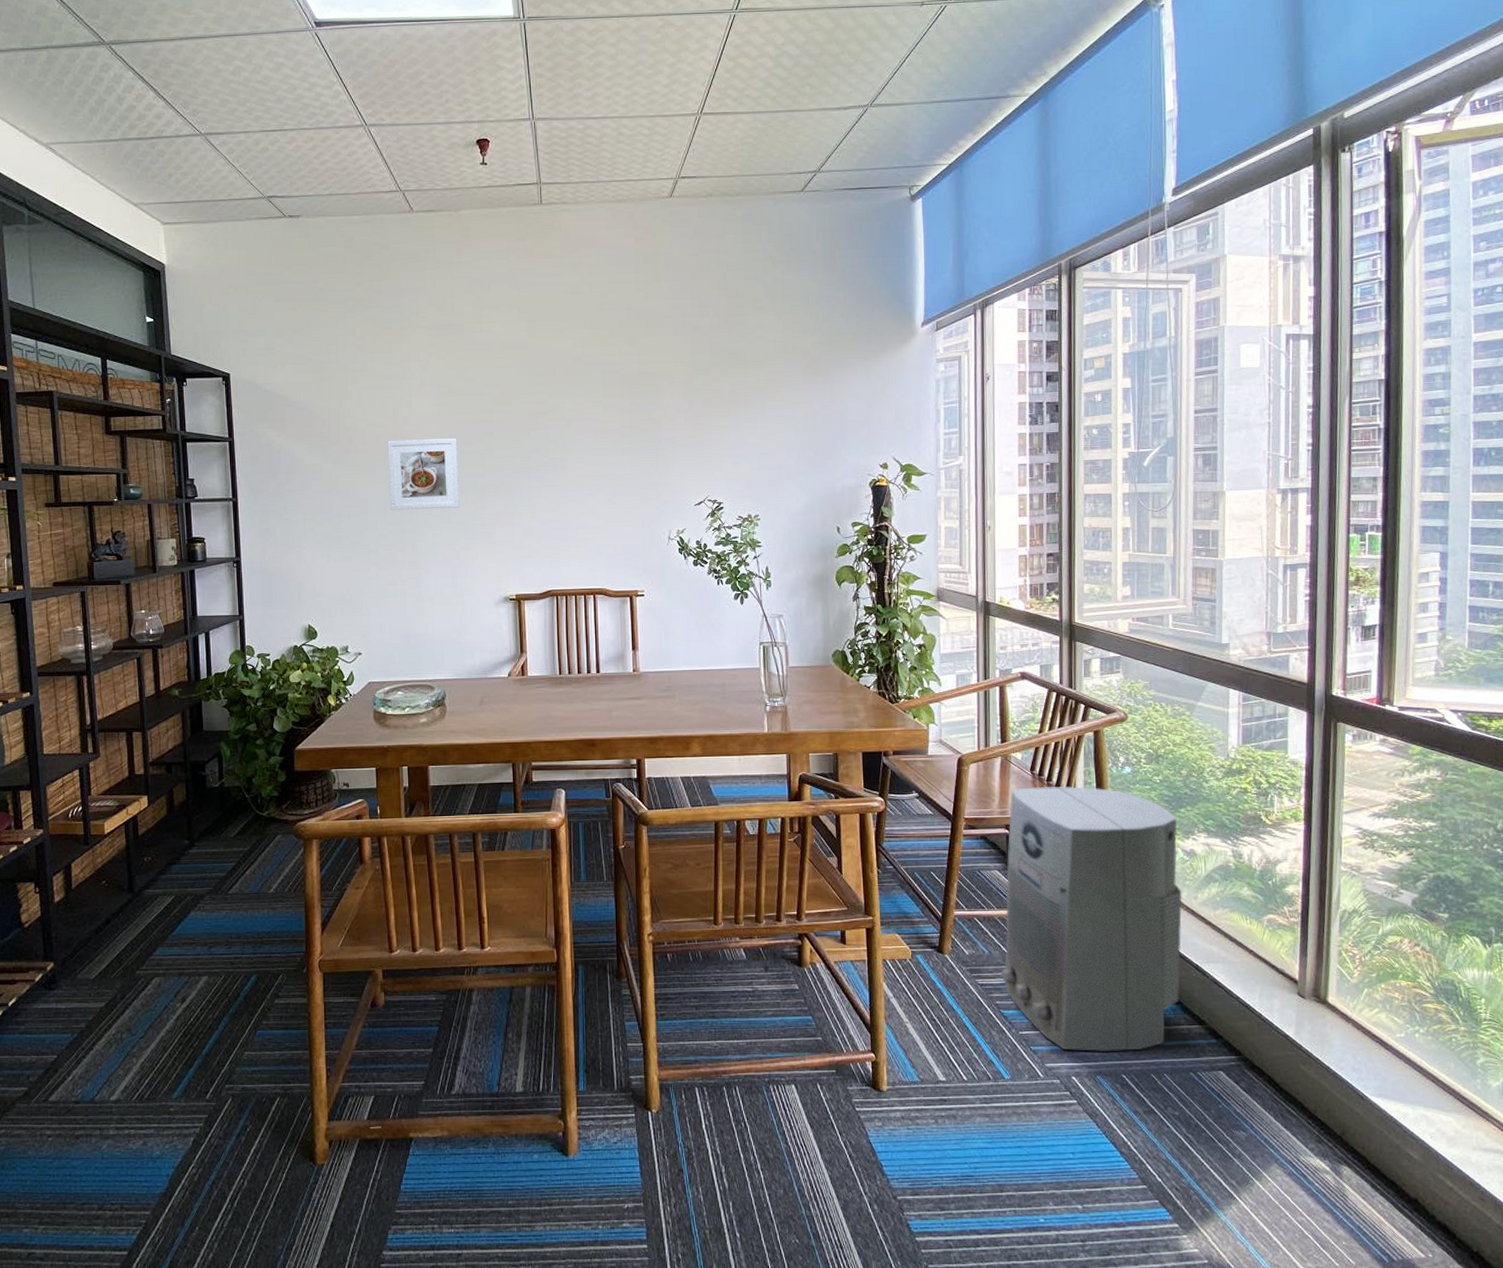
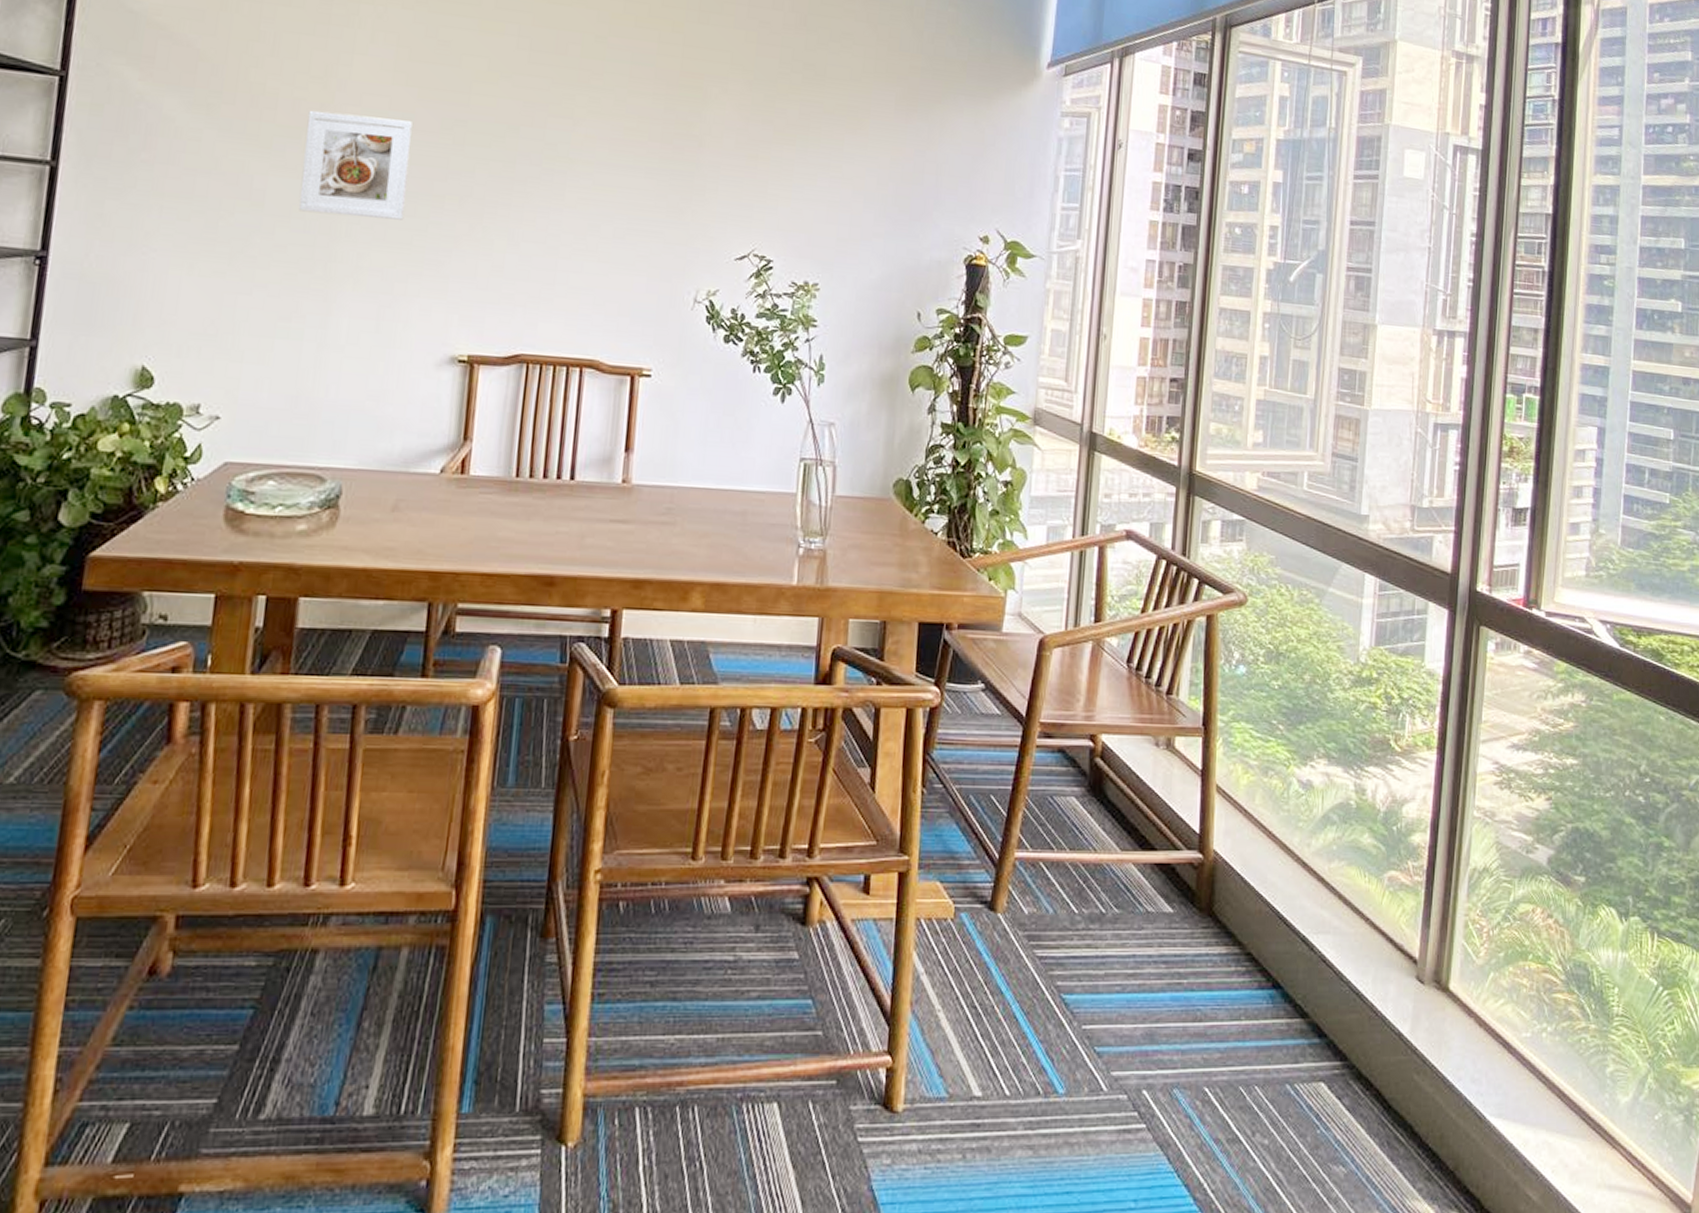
air purifier: present [1001,786,1182,1052] -> none [1067,684,1295,1056]

